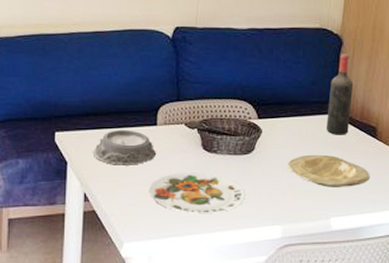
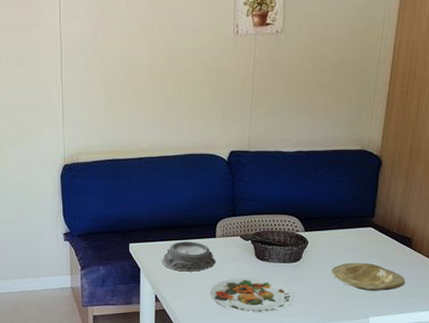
wine bottle: present [325,54,354,135] -> none [365,173,392,246]

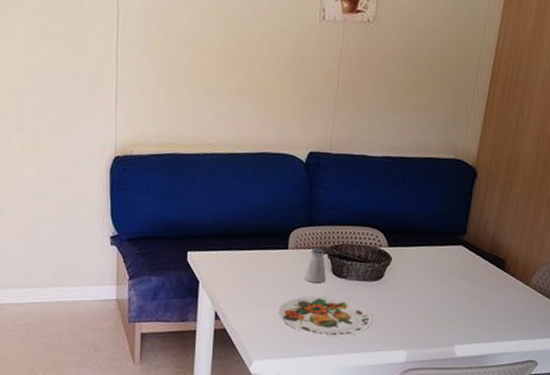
mortar: present [161,241,215,272] -> none [224,252,286,287]
saltshaker: none [231,236,250,266] -> present [304,248,326,283]
plate: present [330,262,405,291] -> none [415,283,496,317]

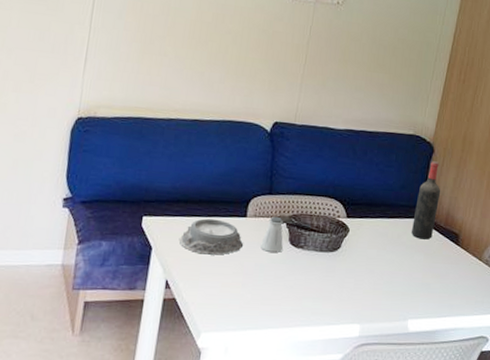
mortar: none [224,252,286,287] -> present [178,218,243,255]
plate: present [279,295,372,336] -> none [232,265,327,308]
wine bottle: none [455,186,486,266] -> present [411,161,441,240]

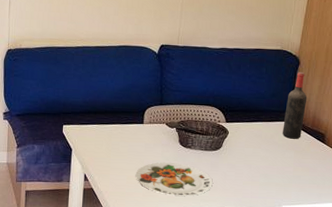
mortar: present [178,218,243,255] -> none [92,125,142,155]
plate: none [232,265,327,308] -> present [136,162,213,196]
saltshaker: present [260,217,283,252] -> none [156,123,174,152]

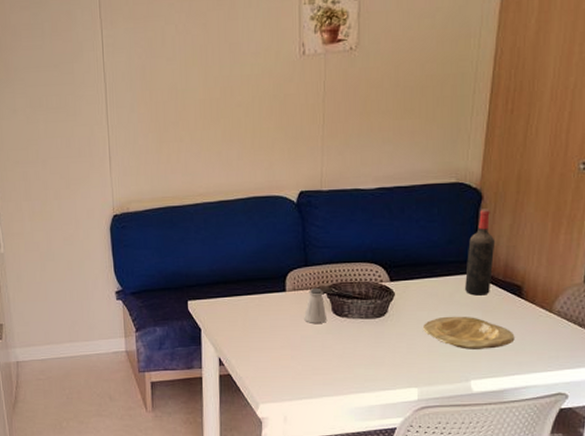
plate: present [136,162,213,196] -> none [282,336,379,376]
saltshaker: none [156,123,174,152] -> present [304,288,326,323]
plate: none [248,153,318,182] -> present [422,316,515,350]

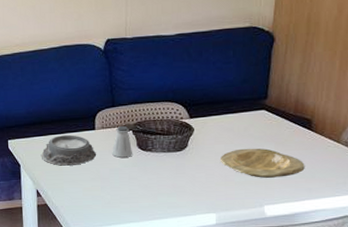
mortar: none [224,296,286,331] -> present [40,135,96,166]
wine bottle: present [464,209,495,296] -> none [258,50,287,129]

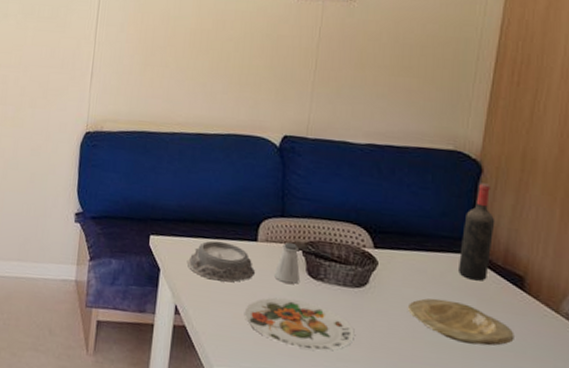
plate: none [92,168,180,205] -> present [245,297,355,351]
wine bottle: none [258,50,287,129] -> present [457,183,495,281]

